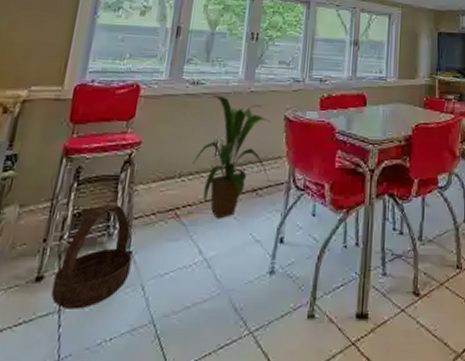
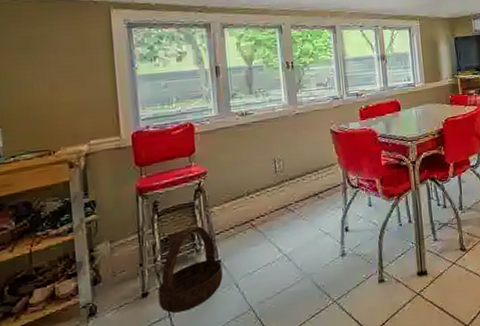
house plant: present [192,96,271,219] -> none [256,122,328,223]

